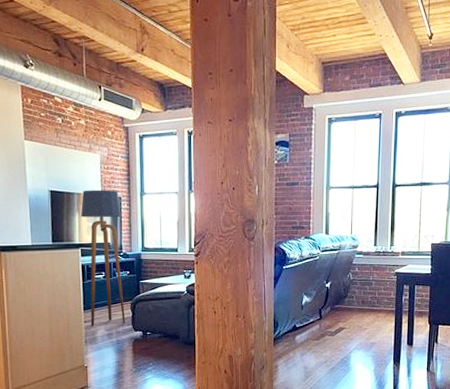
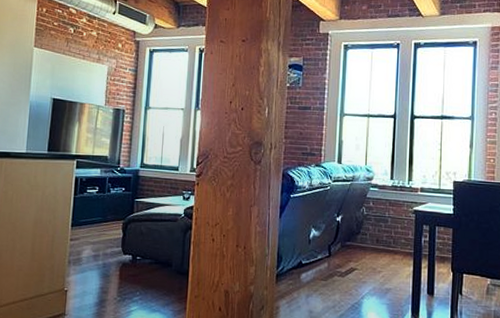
floor lamp: present [80,190,125,326] -> none [76,100,124,245]

